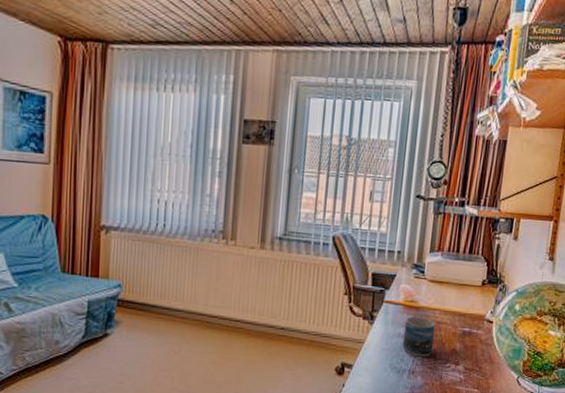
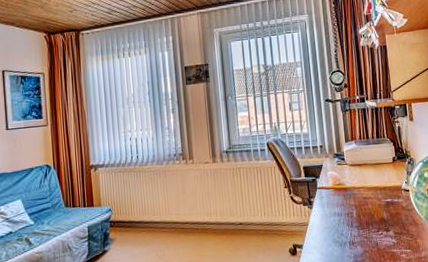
mug: present [402,316,436,357] -> none [337,196,365,230]

